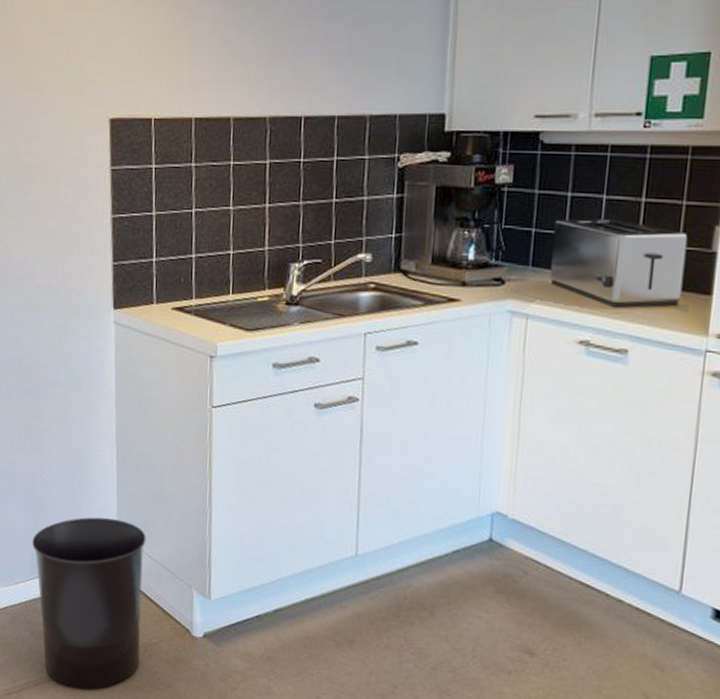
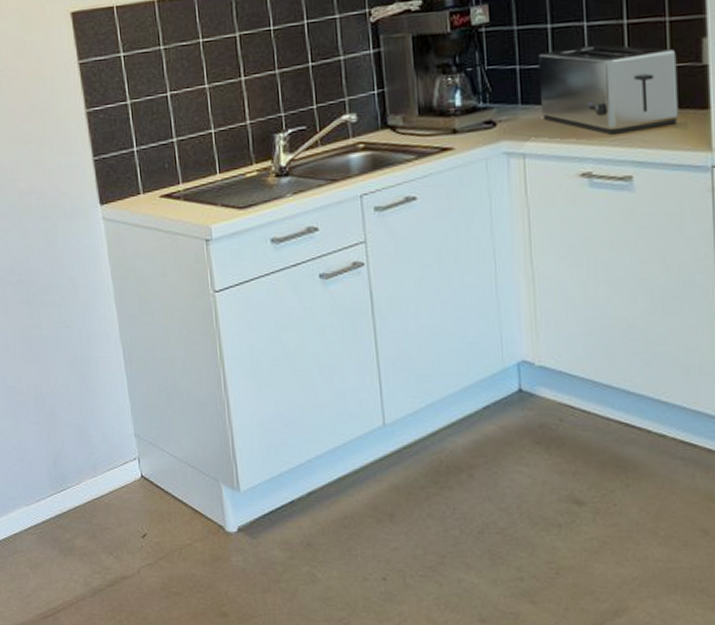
waste bin: present [32,517,146,690] -> none [48,421,176,602]

